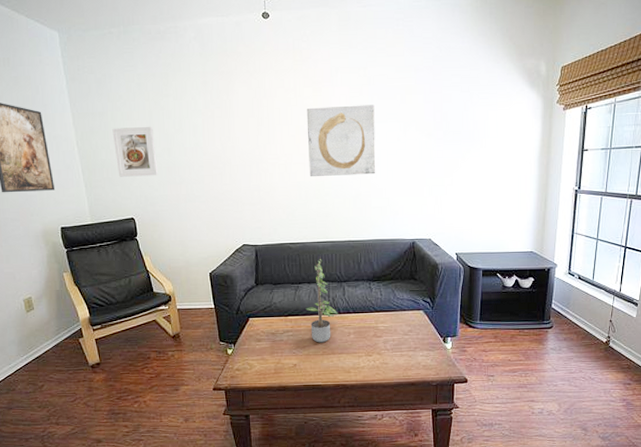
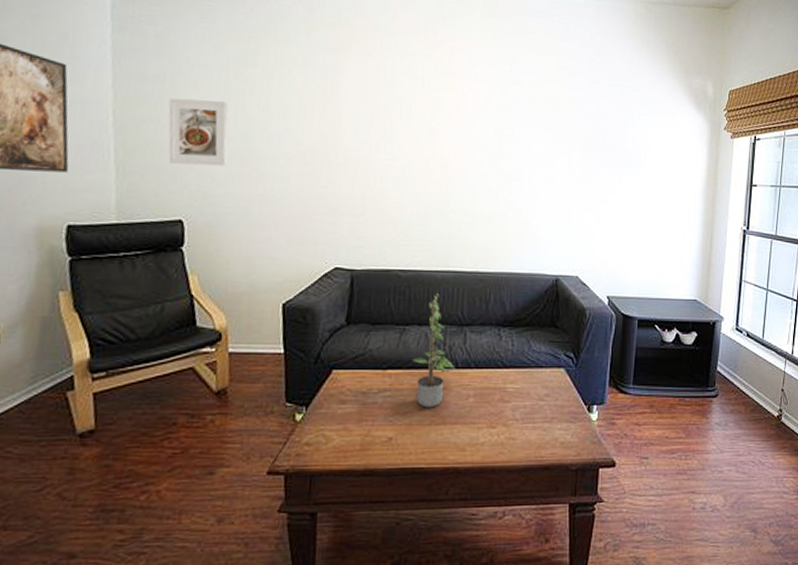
wall art: present [306,105,376,177] -> none [432,102,519,191]

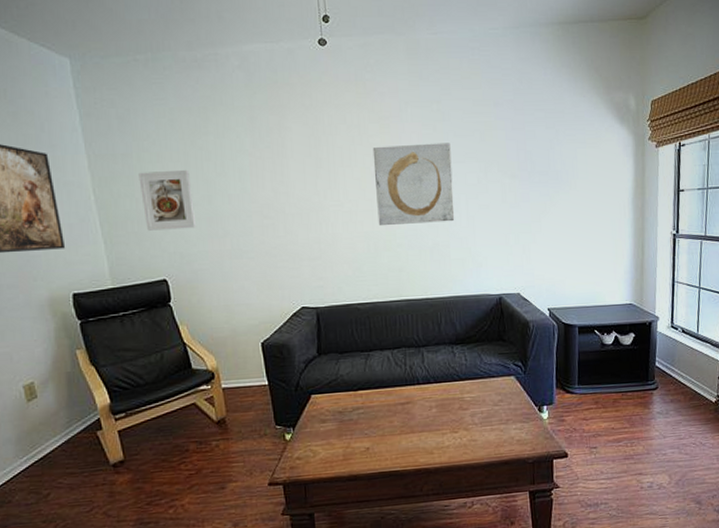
potted plant: present [412,292,456,408] -> none [378,319,417,420]
wall art: none [432,102,519,191] -> present [372,143,455,226]

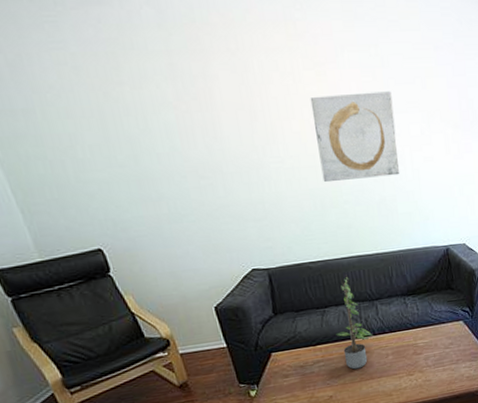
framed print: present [138,169,197,231] -> none [47,126,126,197]
potted plant: none [378,319,417,420] -> present [336,276,374,370]

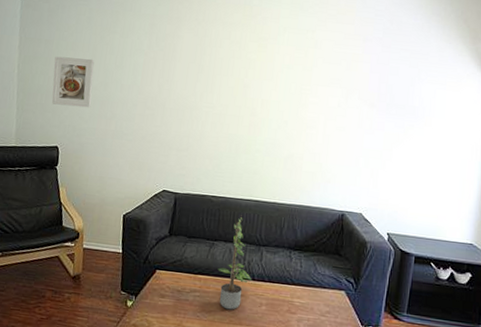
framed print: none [47,126,126,197] -> present [52,56,95,108]
wall art: present [310,91,400,183] -> none [242,62,318,137]

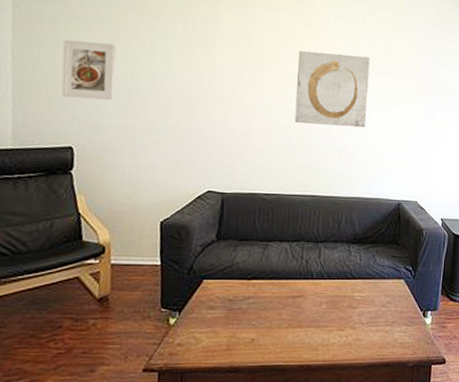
potted plant: present [217,216,253,310] -> none [273,213,311,313]
wall art: none [242,62,318,137] -> present [294,50,370,128]

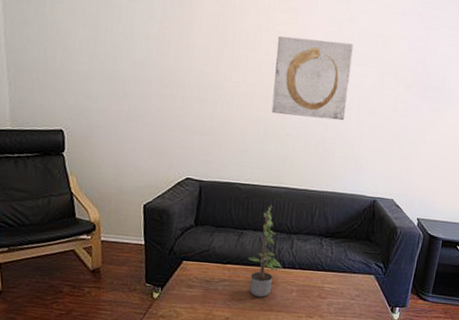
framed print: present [61,39,117,101] -> none [49,22,99,86]
potted plant: none [273,213,311,313] -> present [247,204,283,298]

